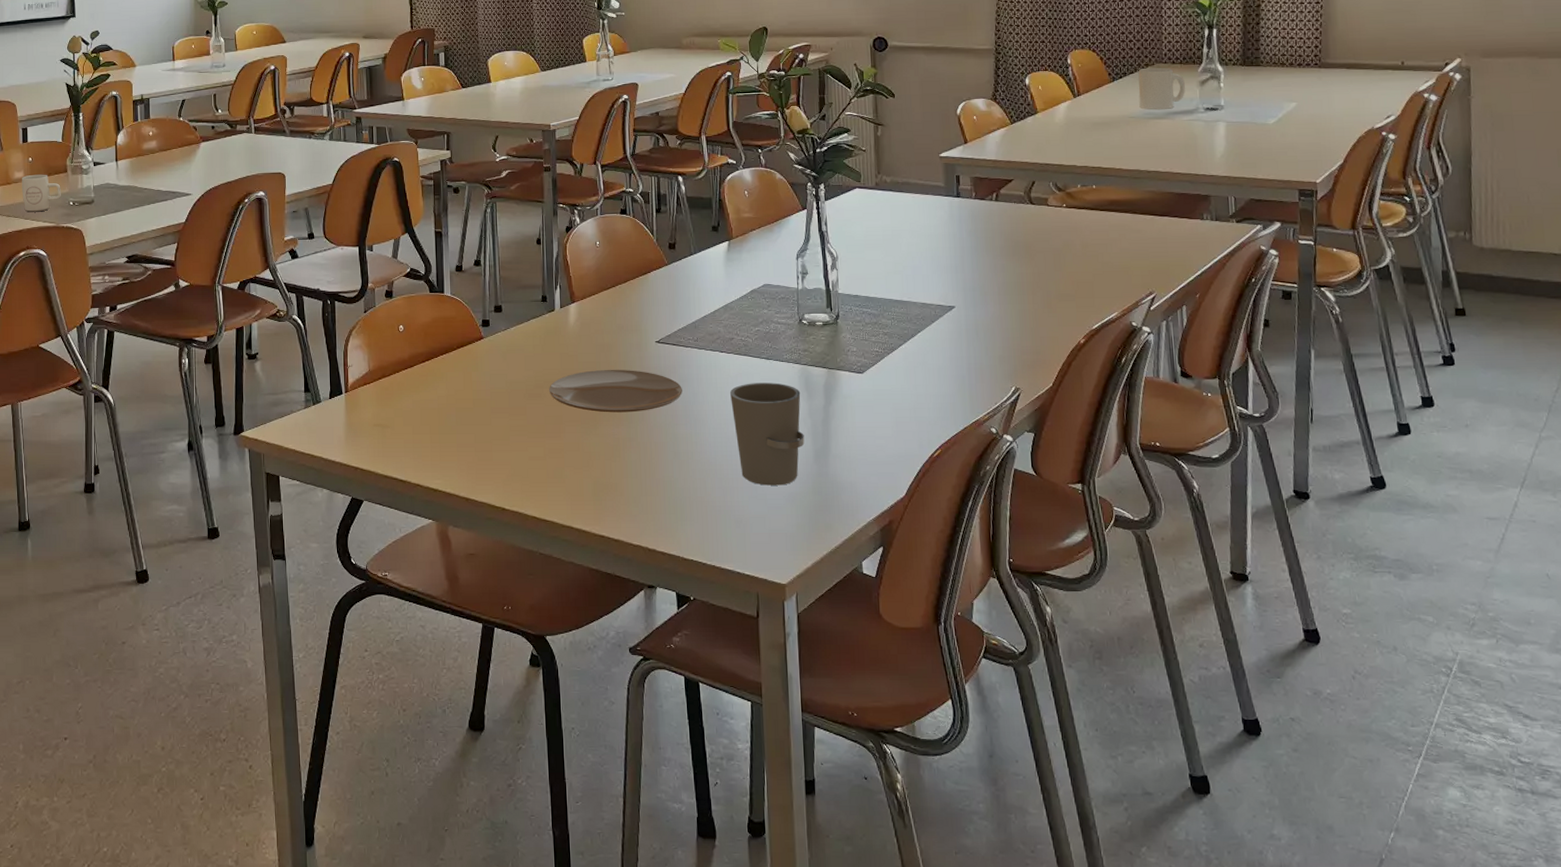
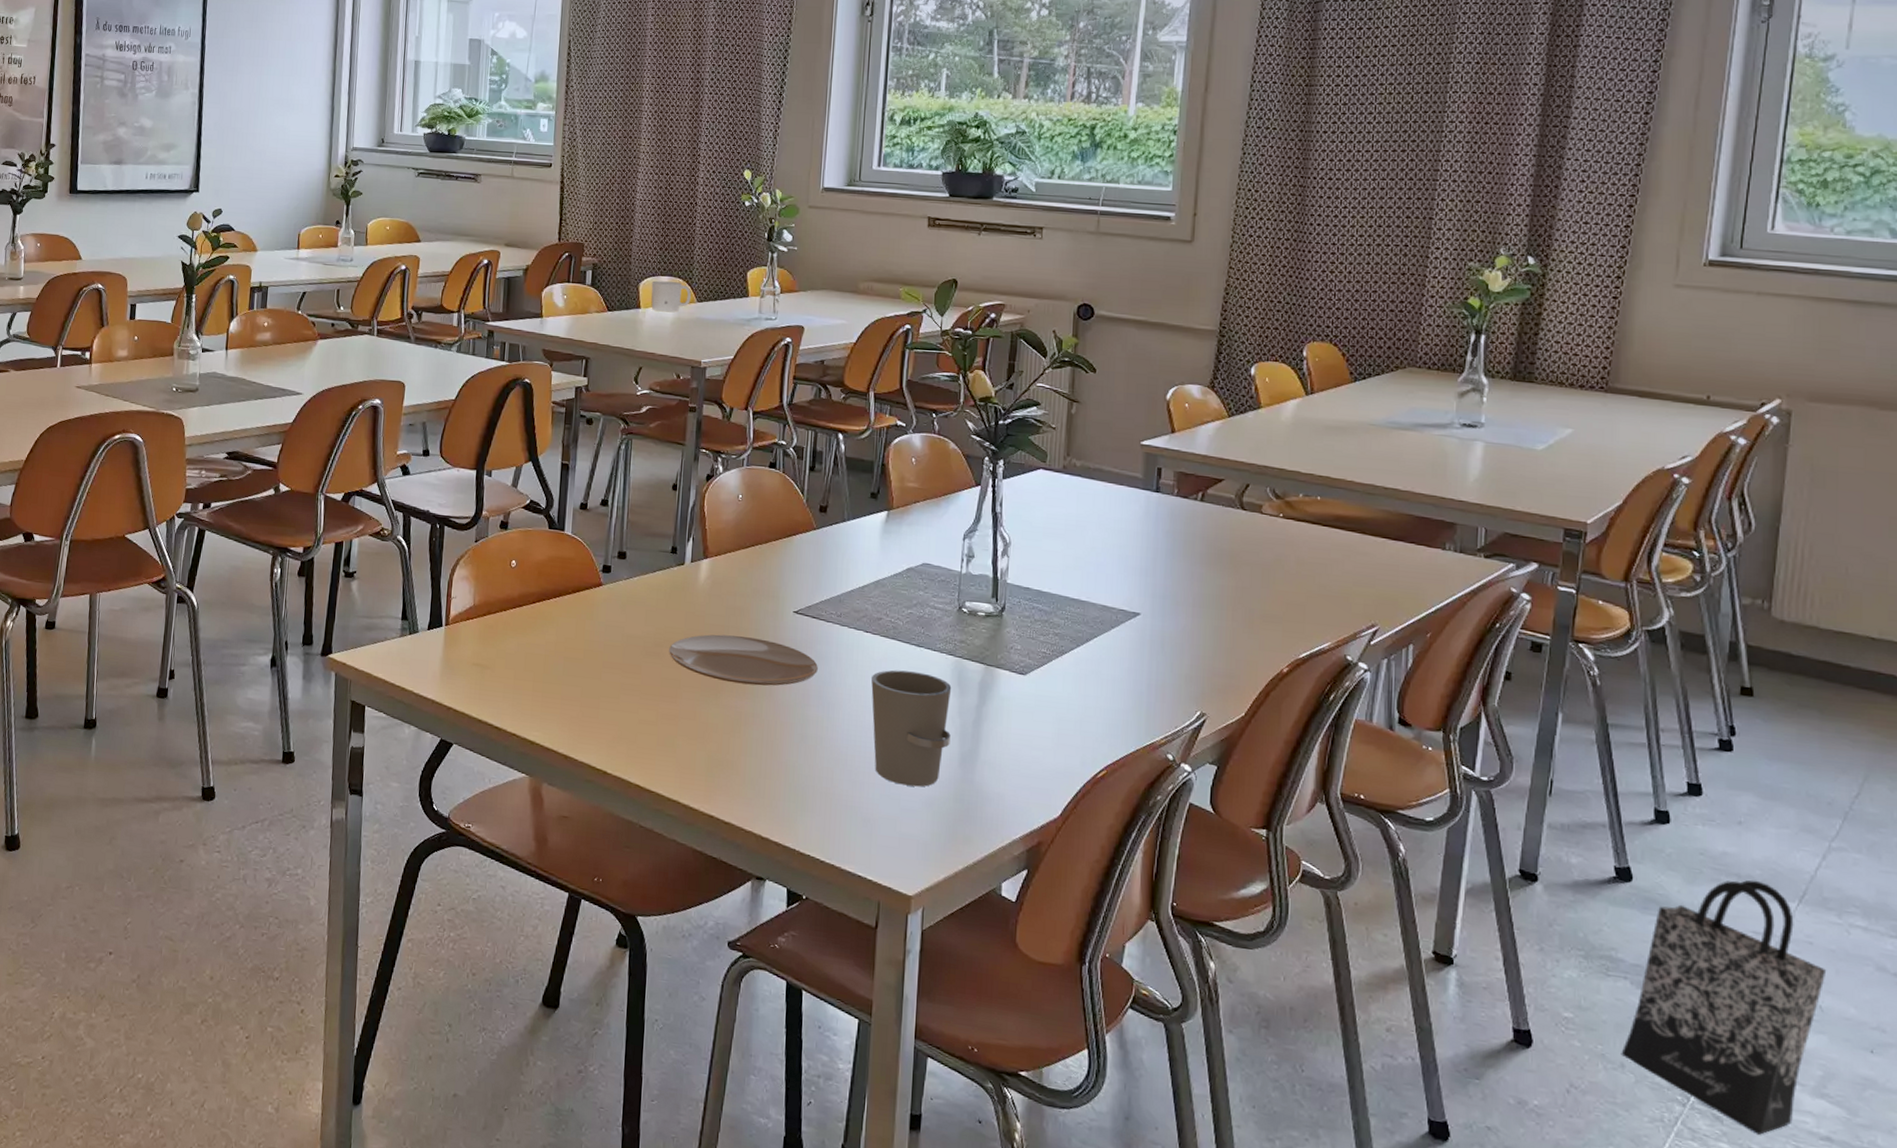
mug: present [22,174,61,212] -> none [123,354,165,395]
mug: none [498,55,535,85] -> present [651,280,691,313]
cup: present [1138,67,1186,110] -> none [1383,370,1441,421]
shopping bag: none [1393,473,1549,692] -> present [1621,880,1827,1135]

